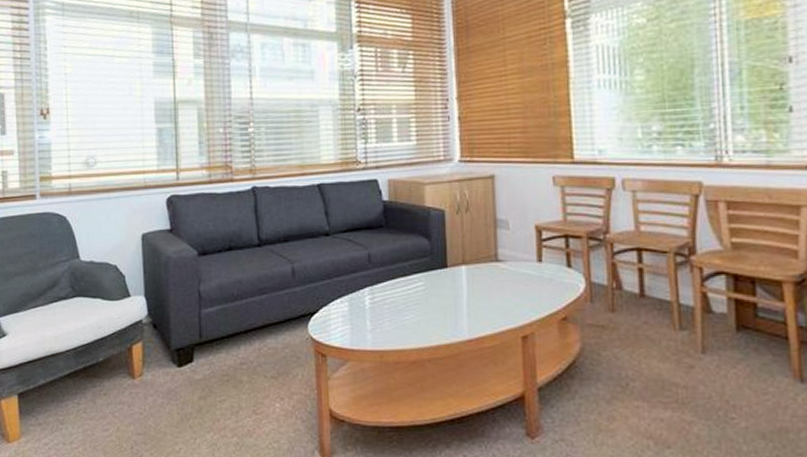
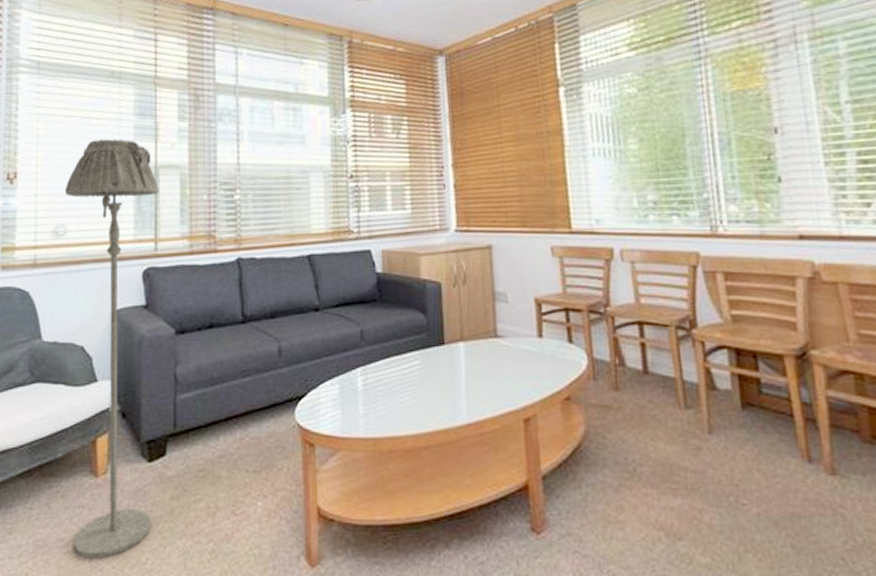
floor lamp: none [93,76,183,447] -> present [65,139,159,559]

